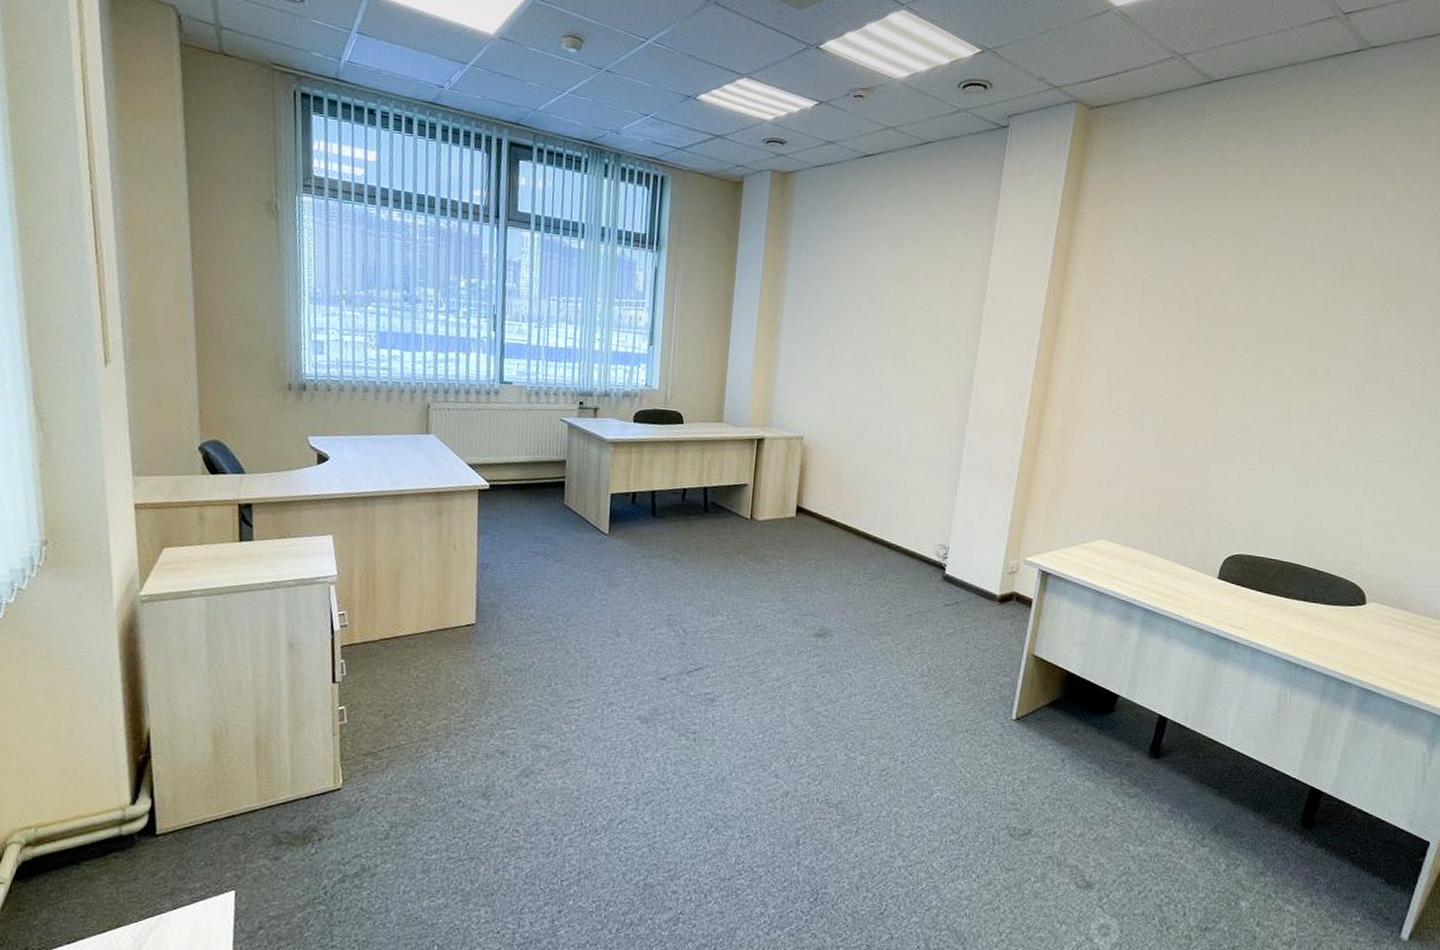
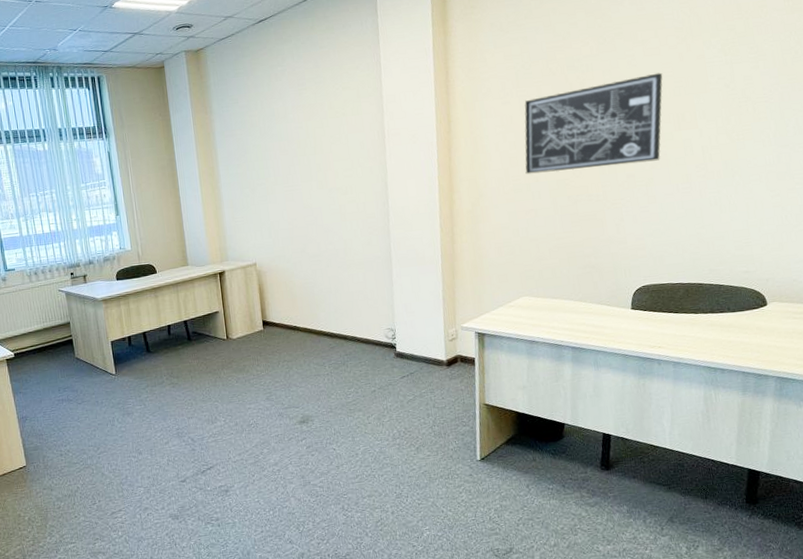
wall art: none [1131,315,1303,416] -> present [524,72,663,175]

